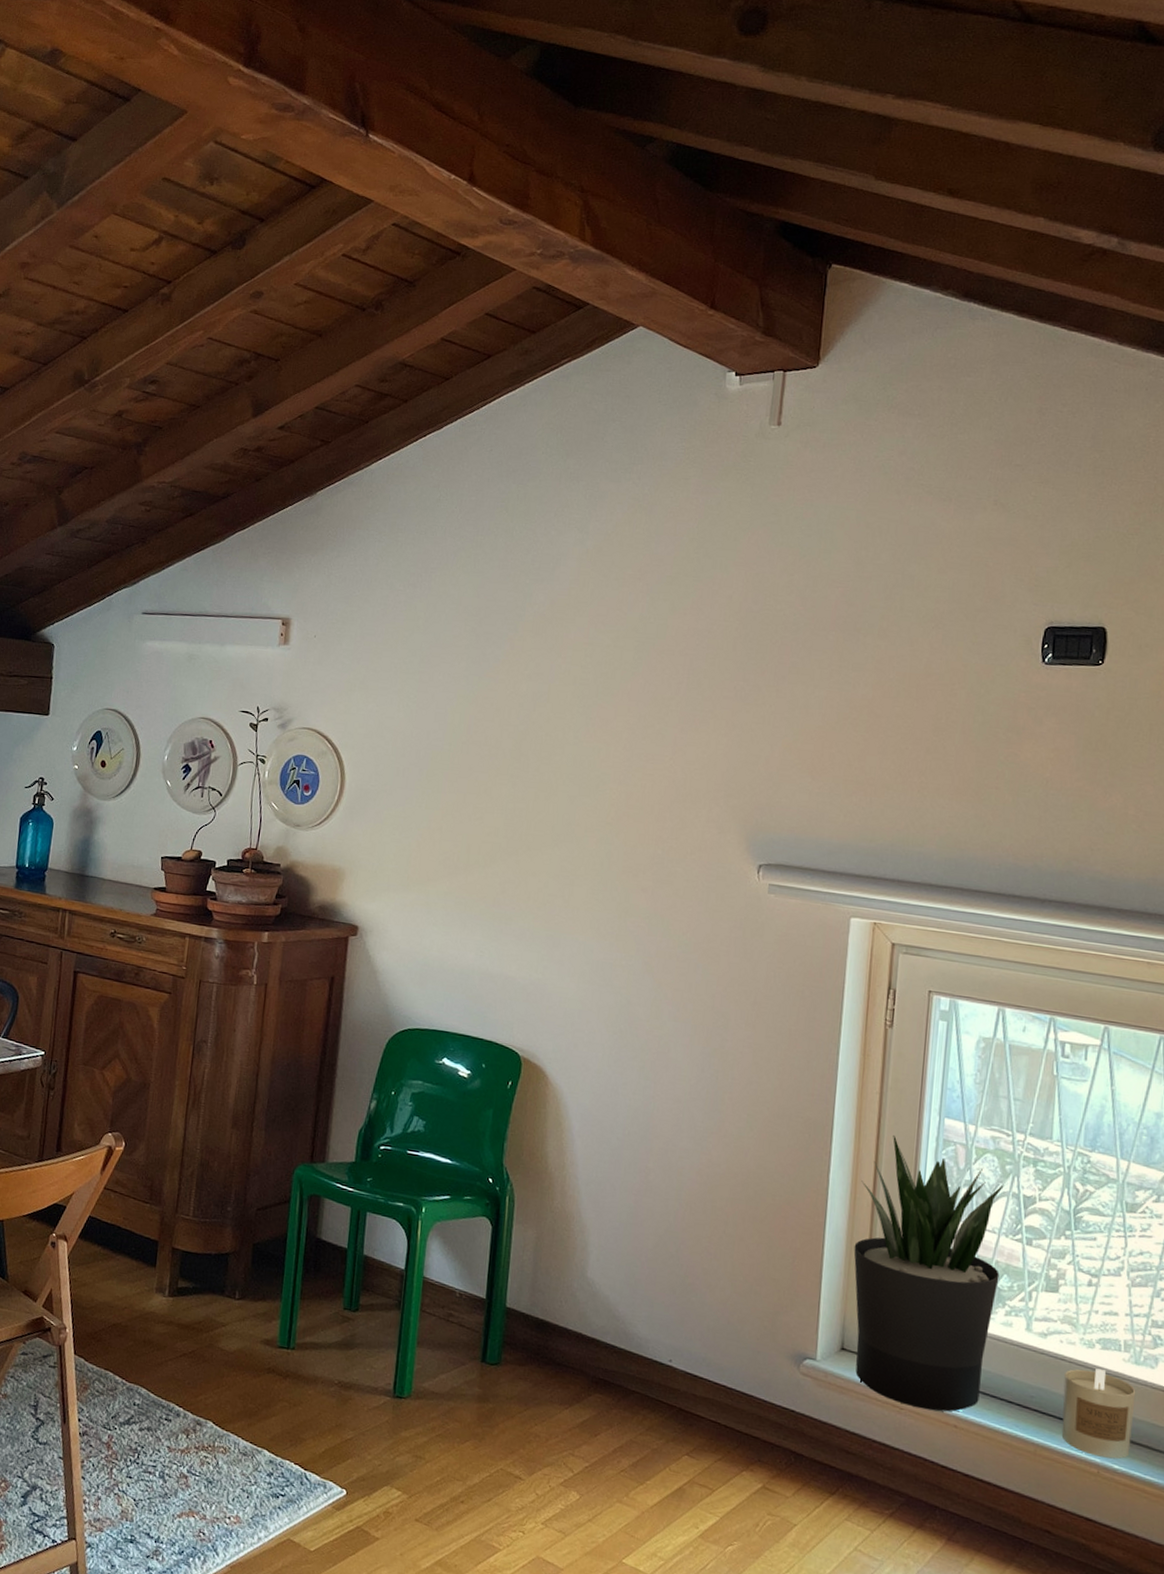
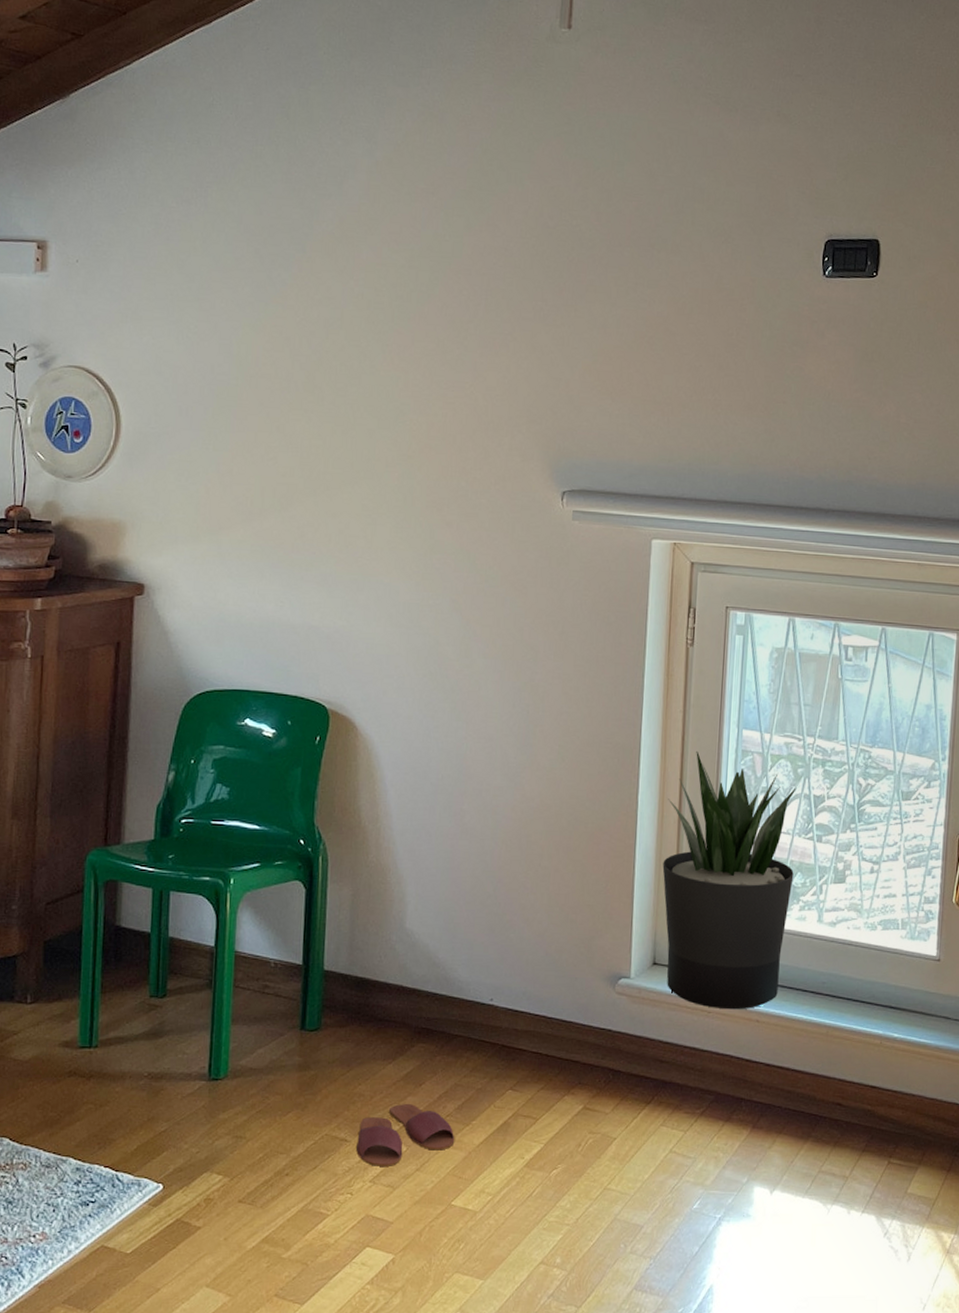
slippers: none [530,1451,629,1512] -> present [356,1104,455,1166]
candle: present [1061,1368,1136,1460] -> none [849,948,912,1030]

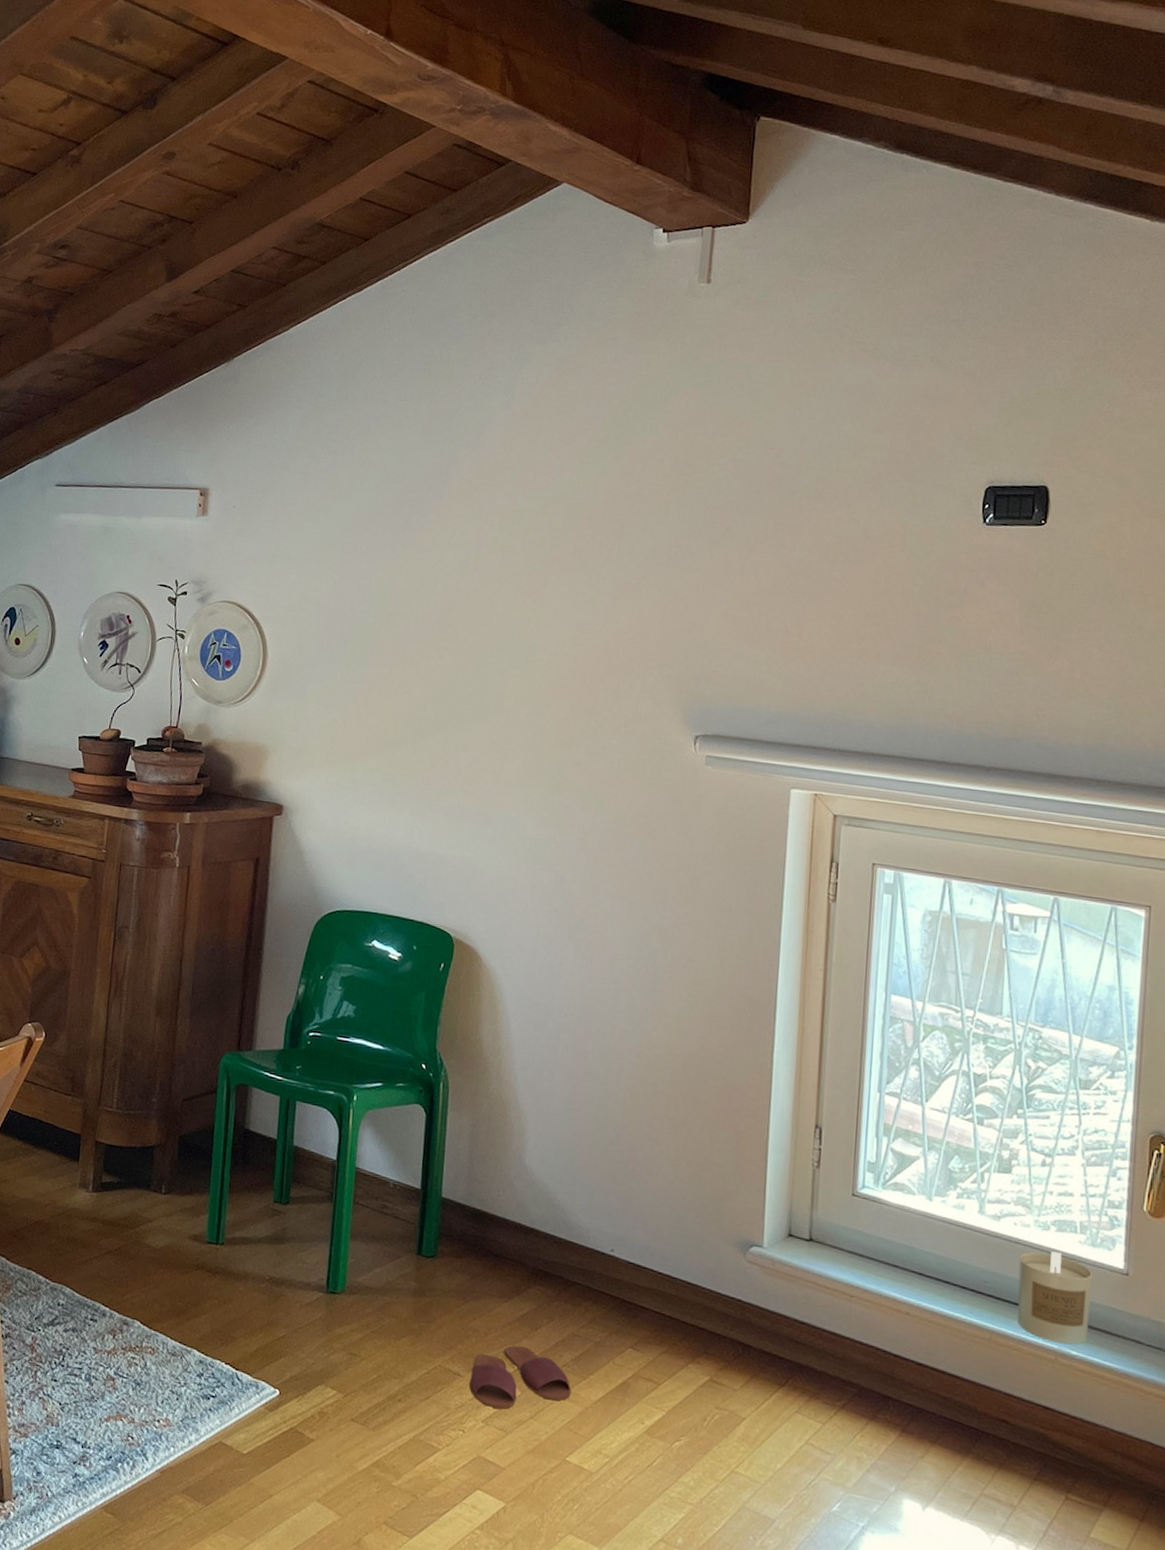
planter: present [662,750,796,1010] -> none [800,1012,953,1299]
candle: none [849,948,912,1030] -> present [1017,1251,1093,1346]

